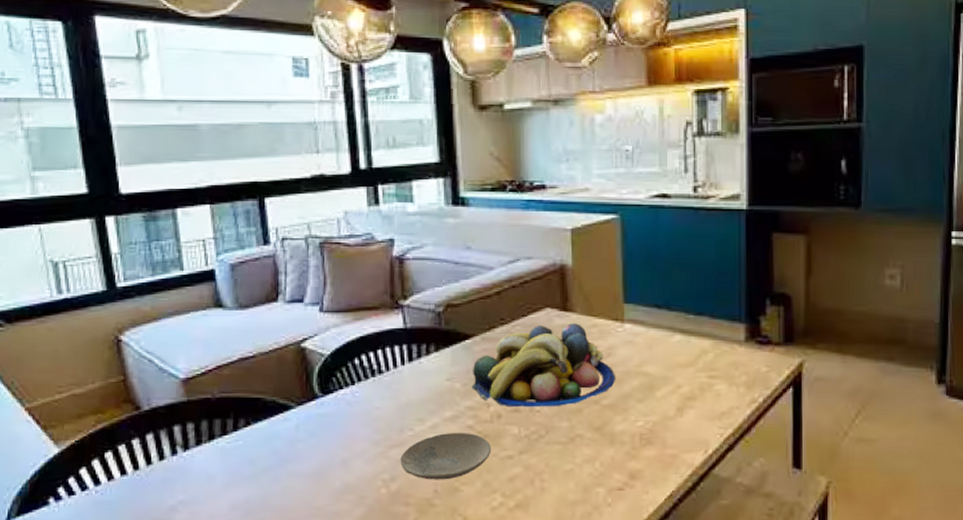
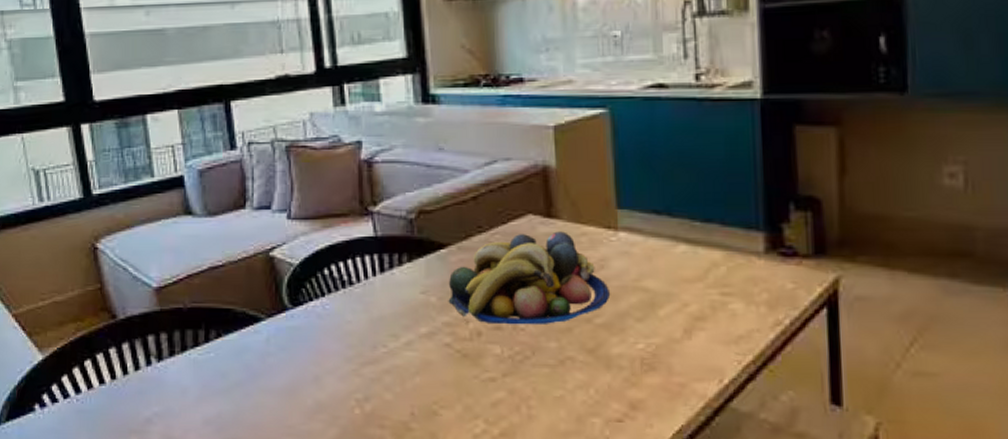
plate: present [400,432,492,480] -> none [374,350,472,402]

